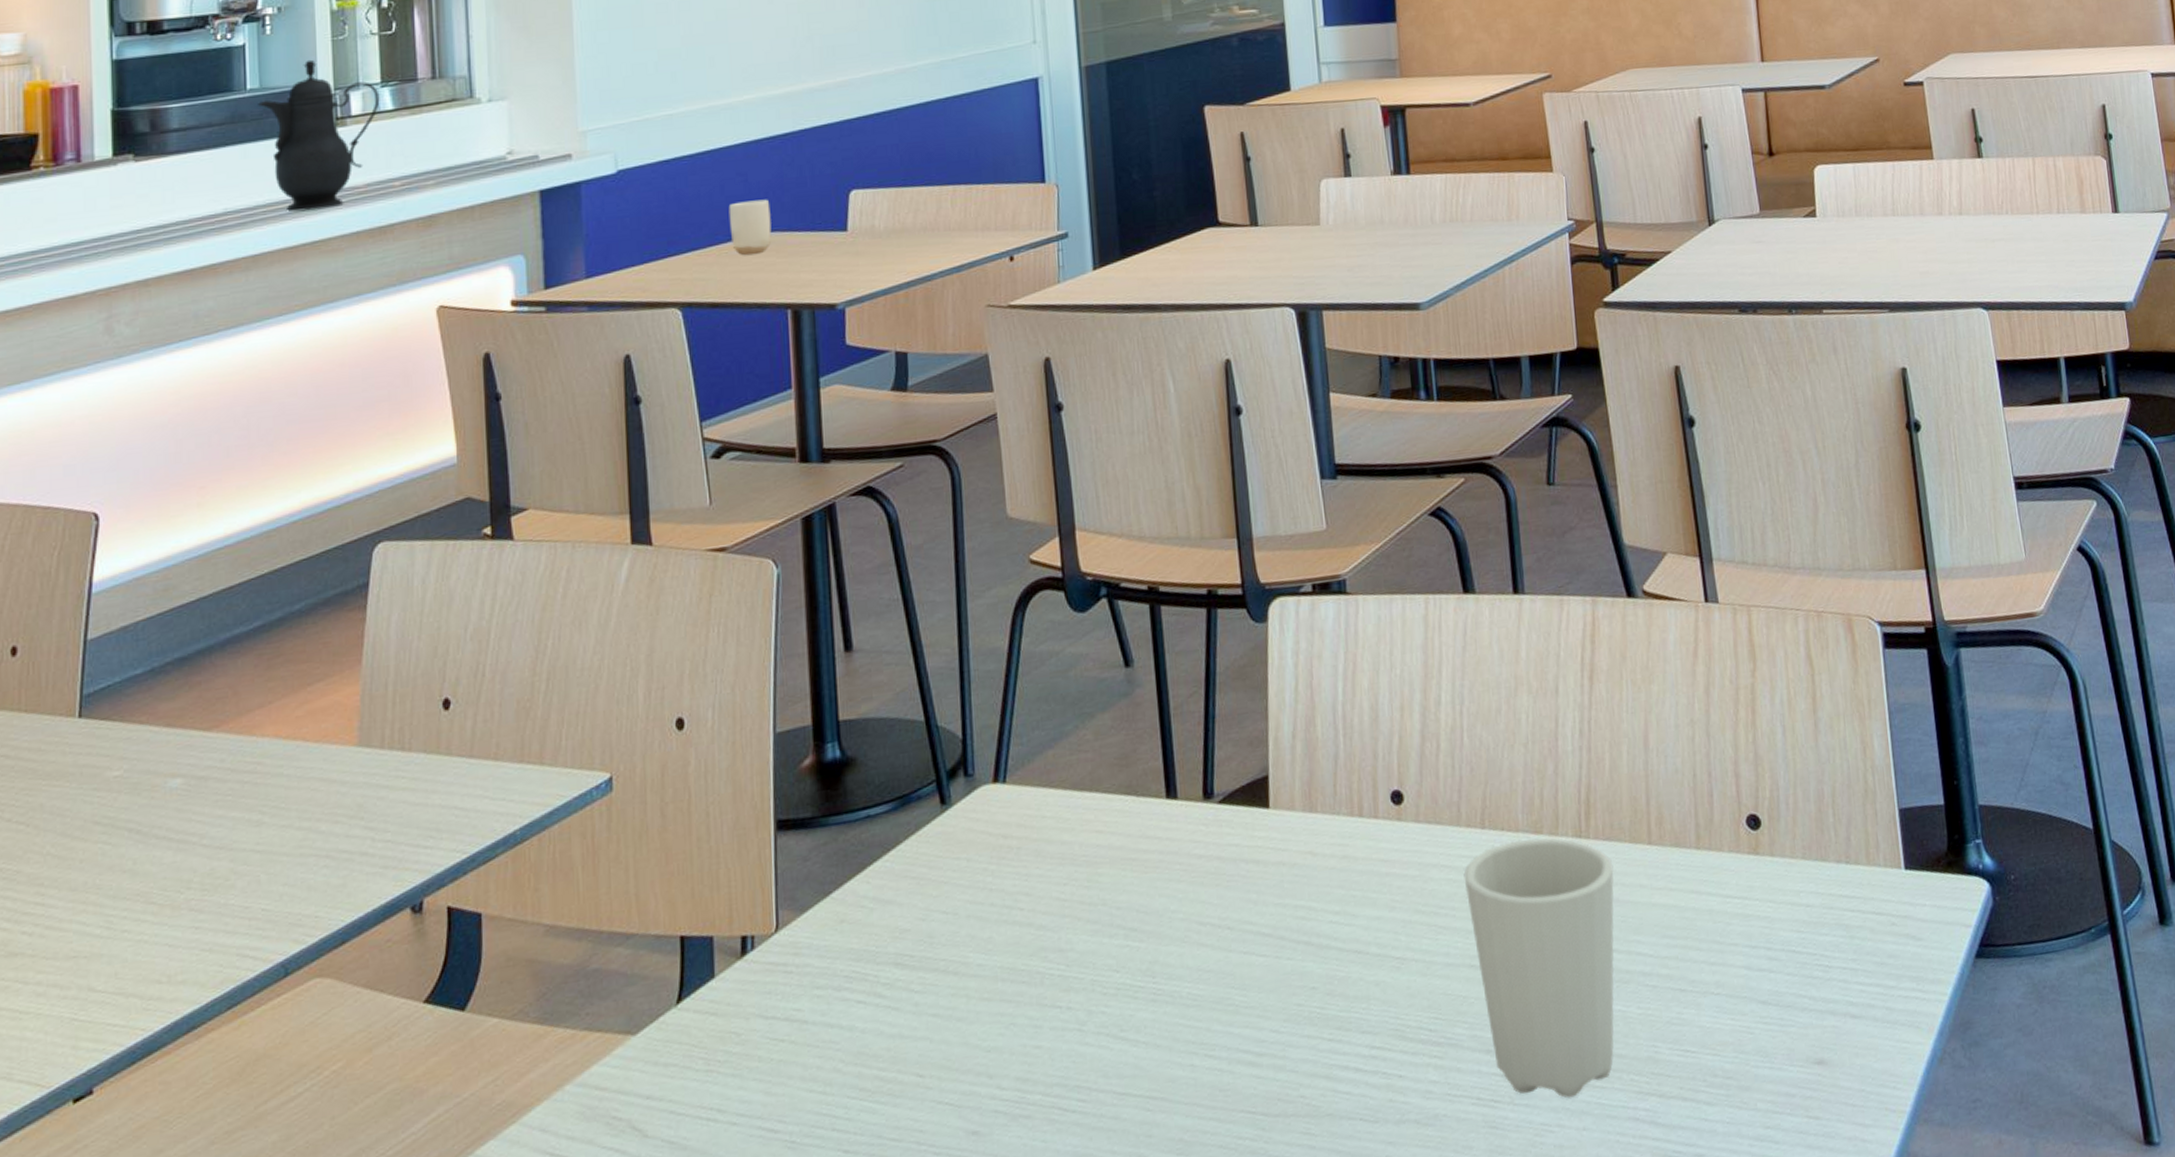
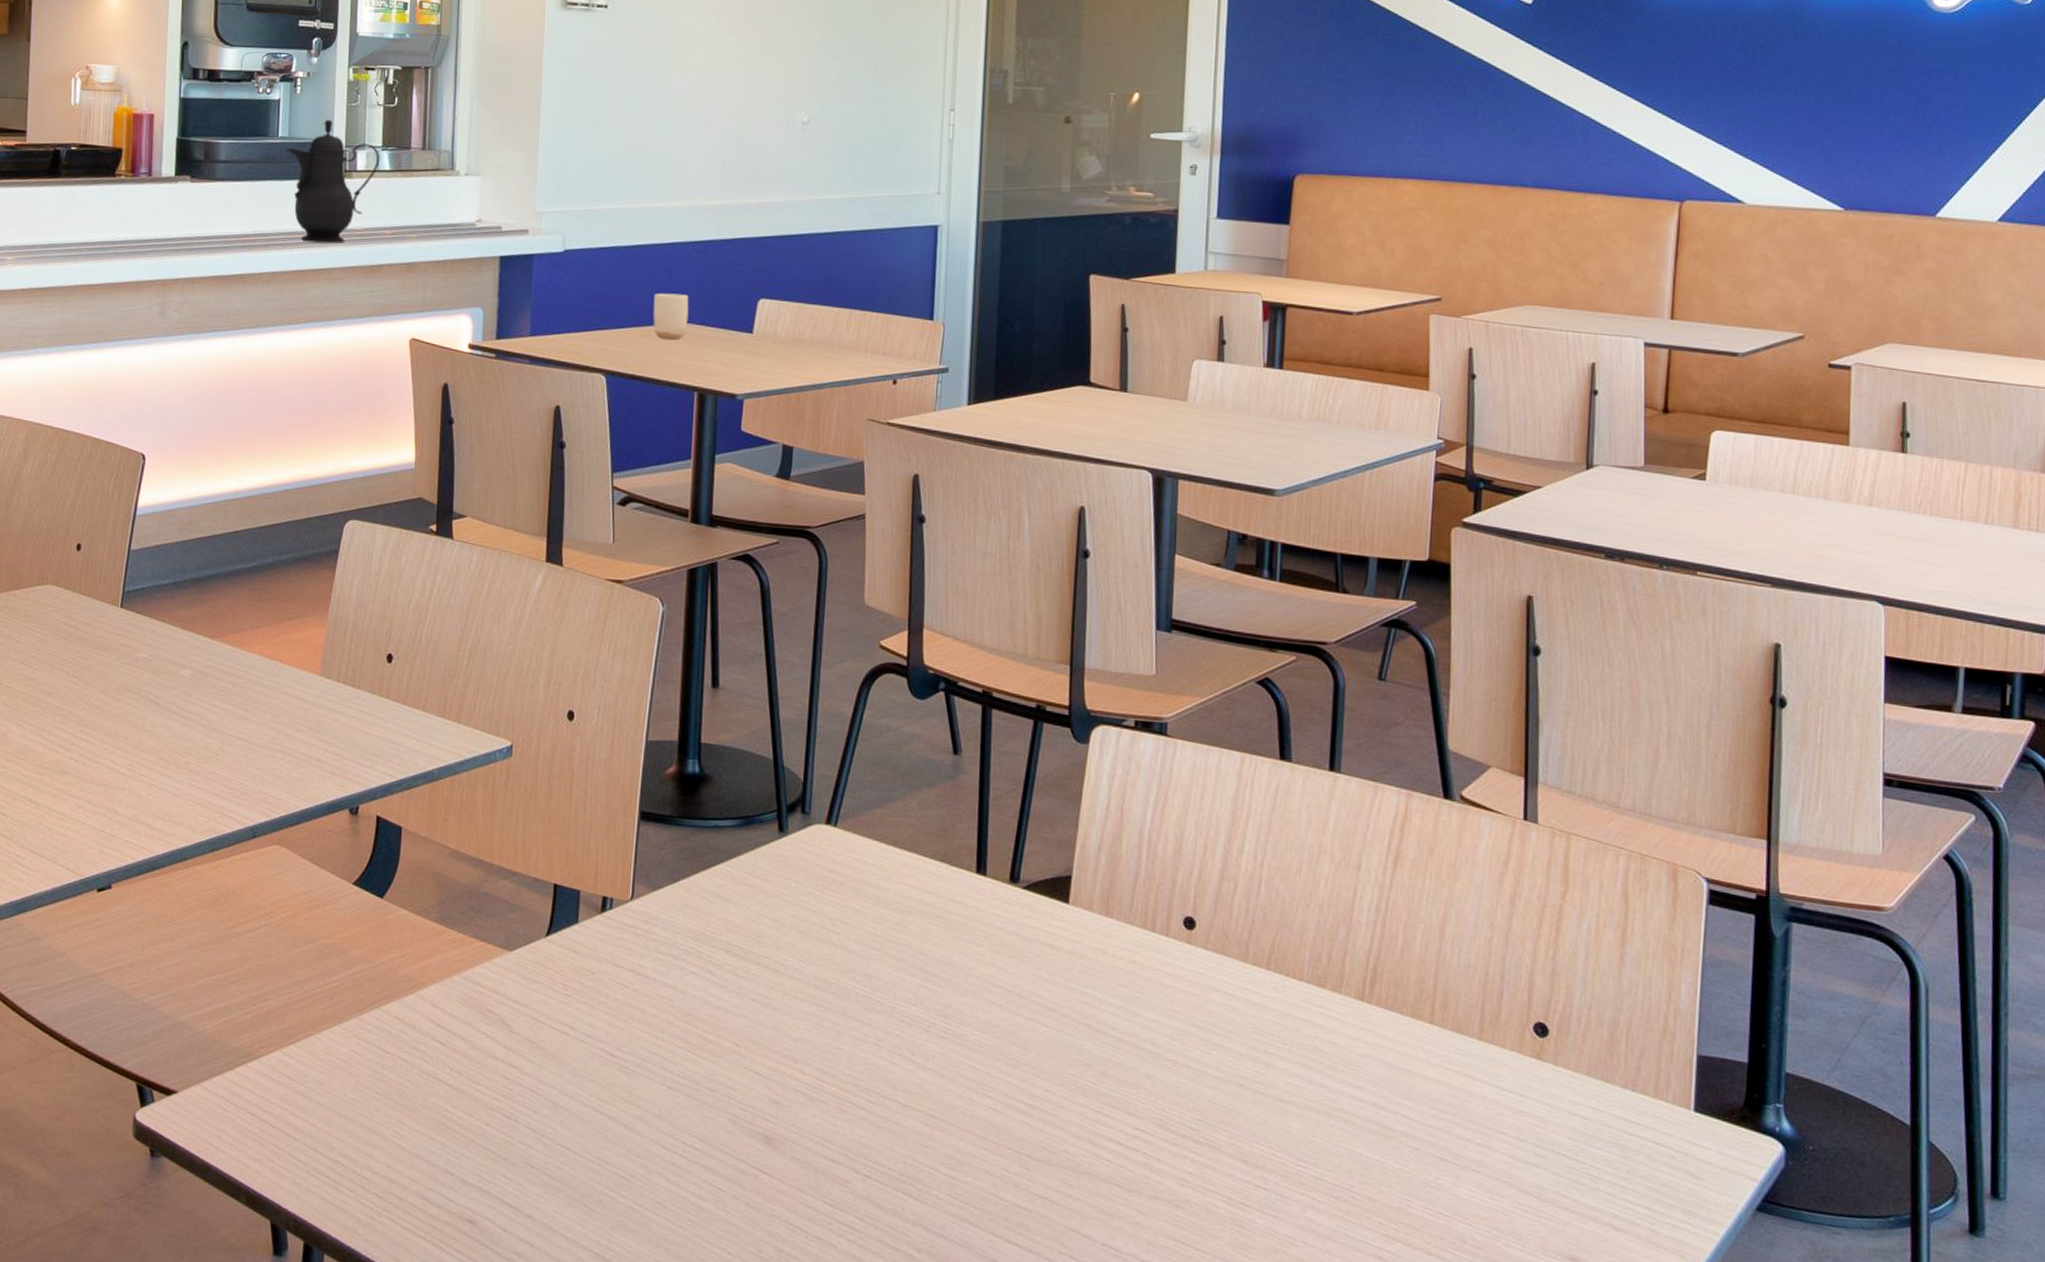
cup: present [1463,838,1614,1099] -> none [1243,988,1392,1222]

